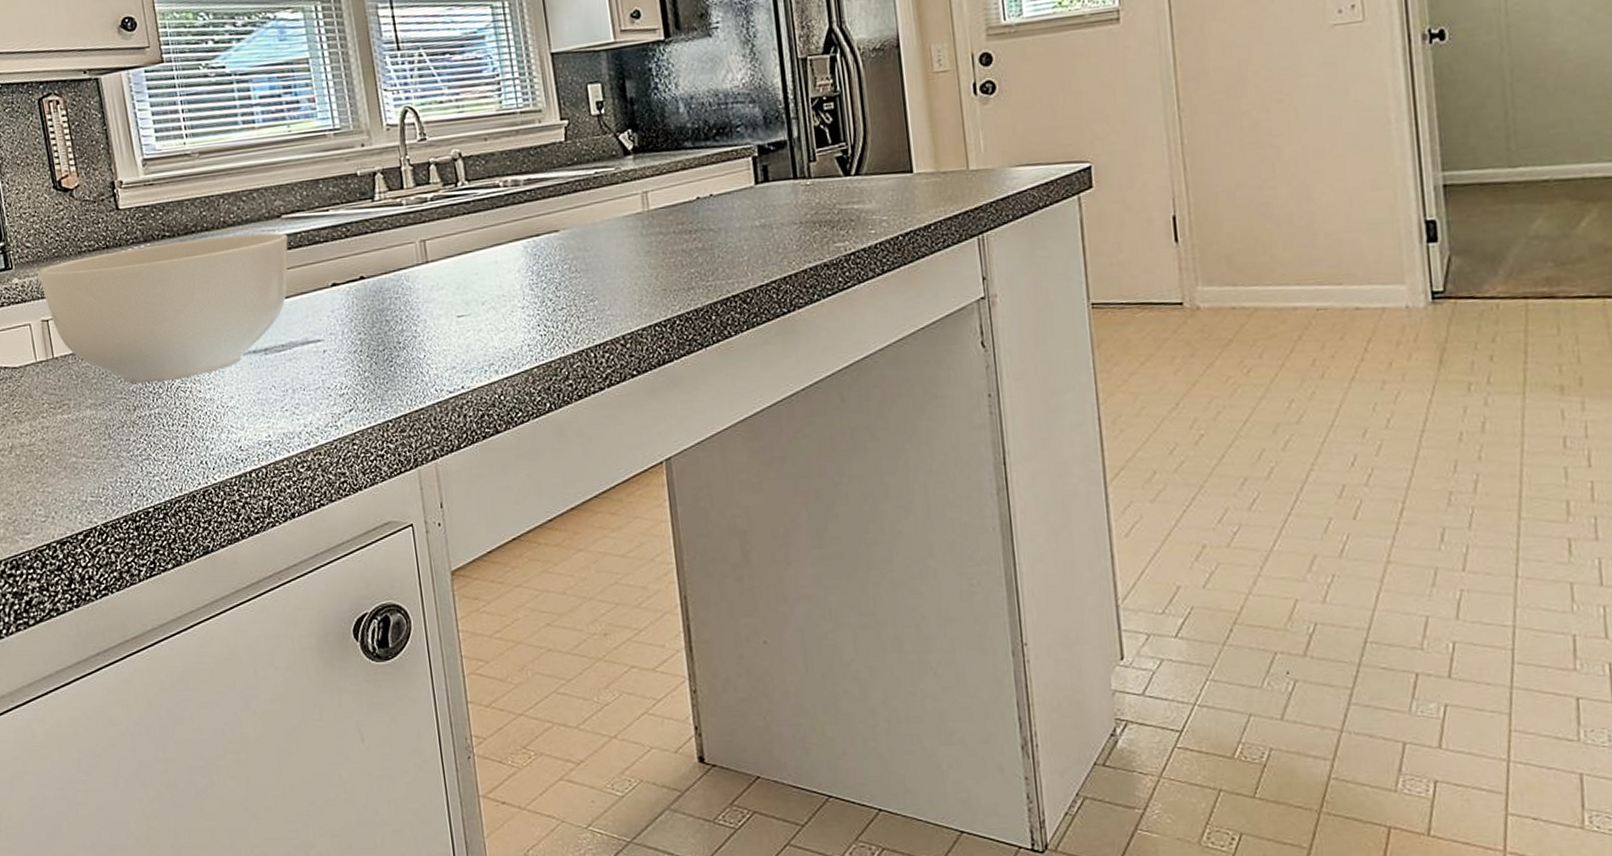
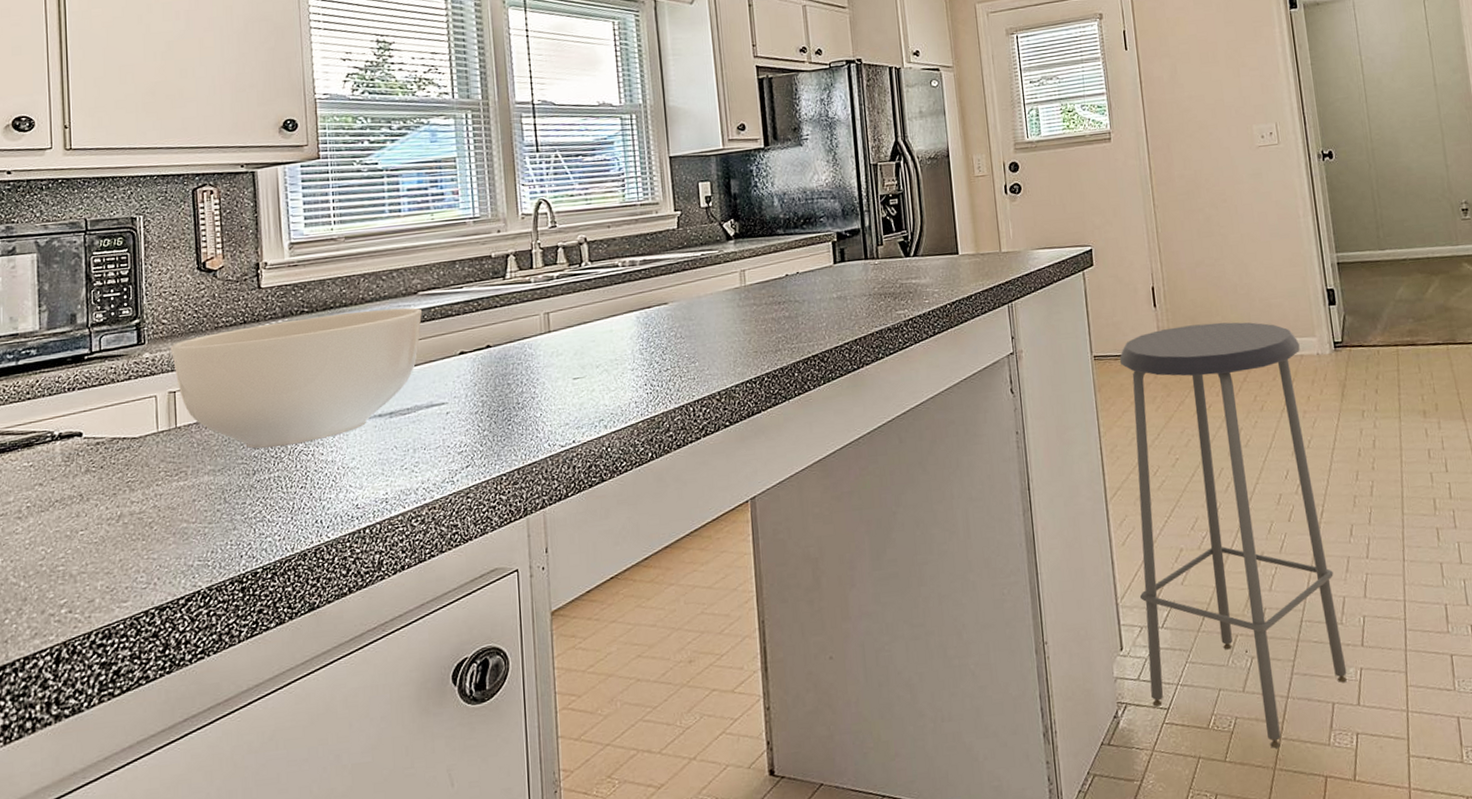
bar stool: none [1127,263,1426,788] -> present [1120,322,1347,748]

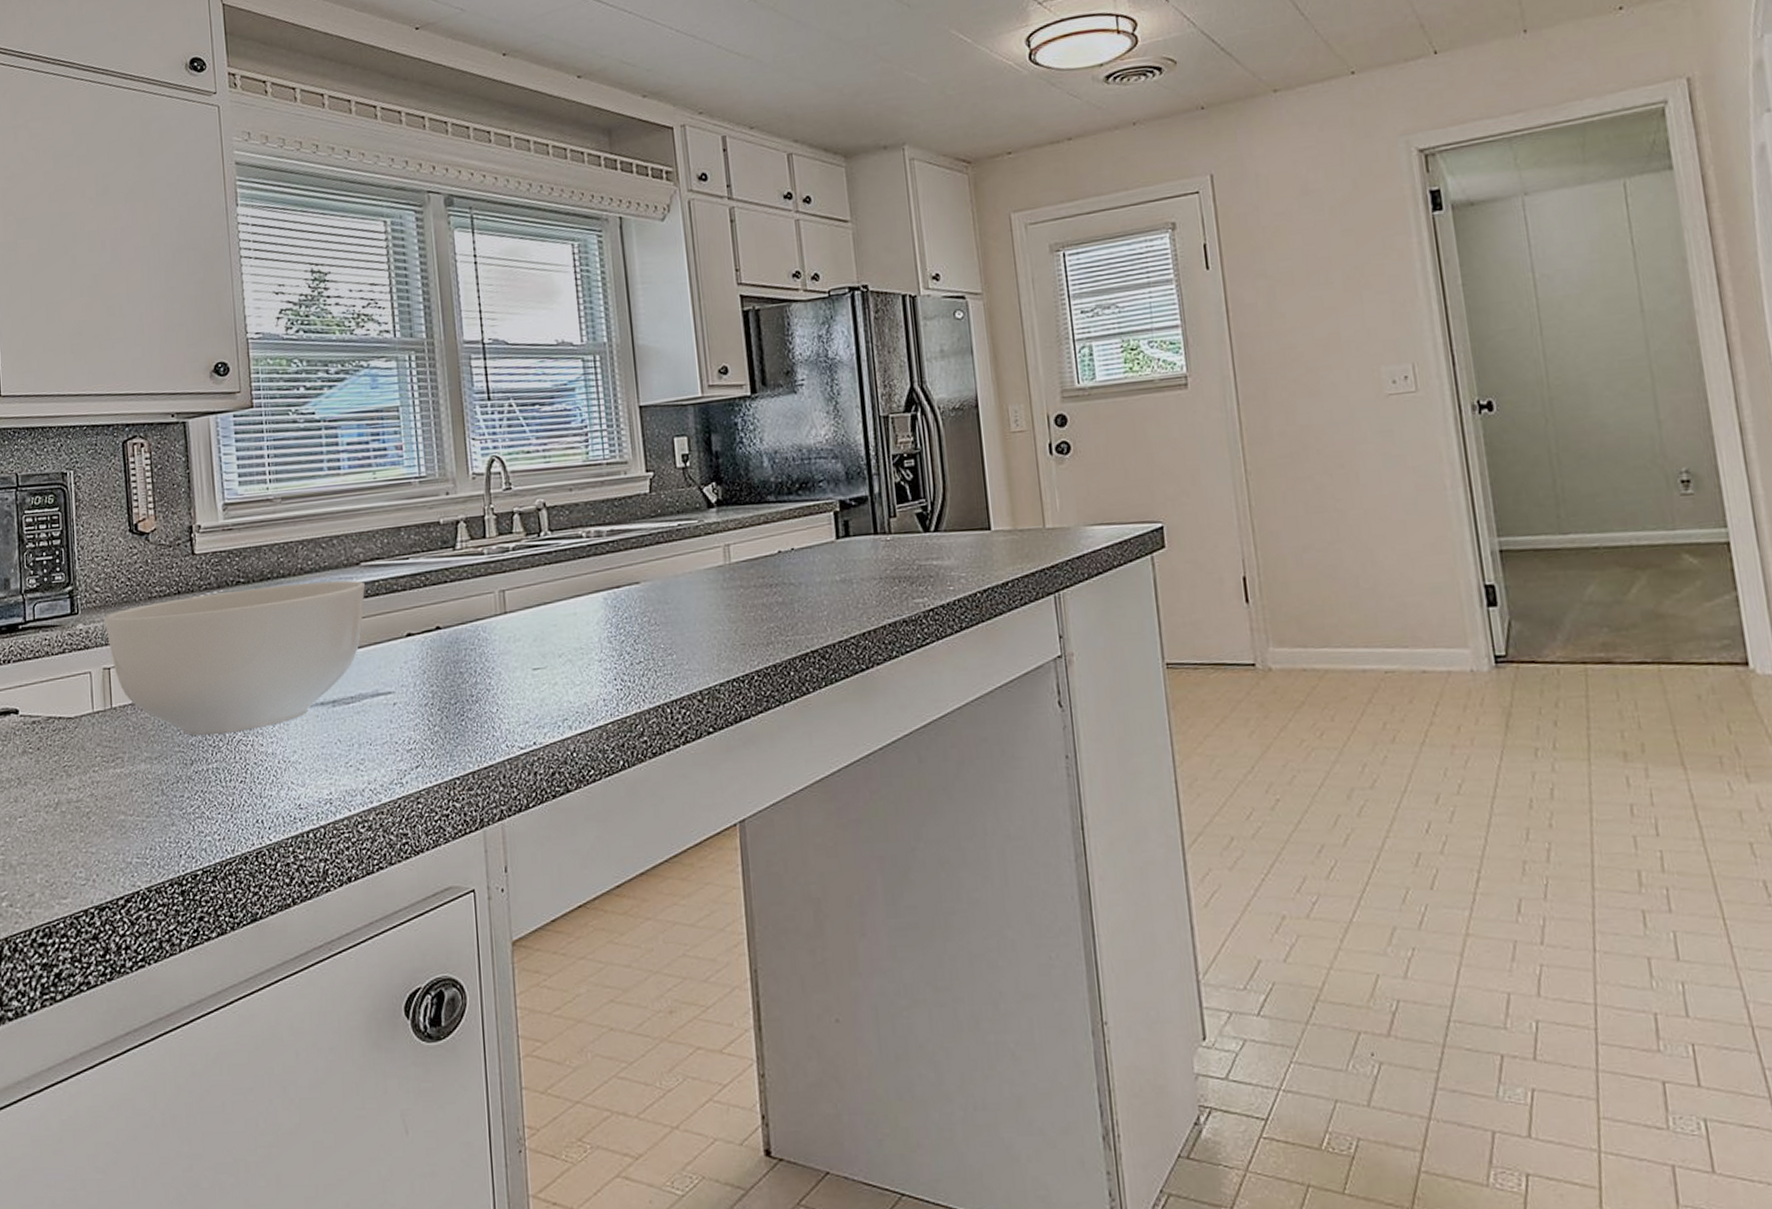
bar stool: present [1120,322,1347,748] -> none [1200,625,1513,1183]

